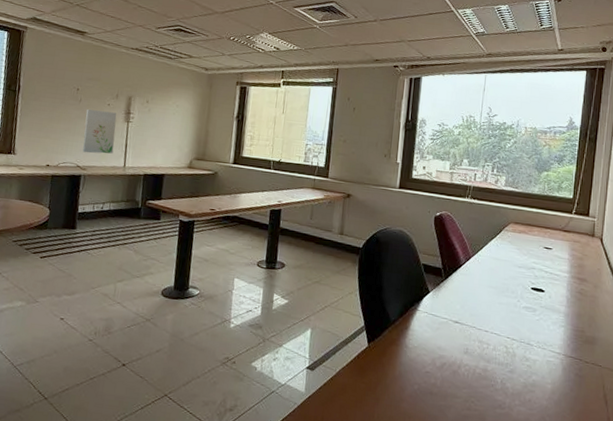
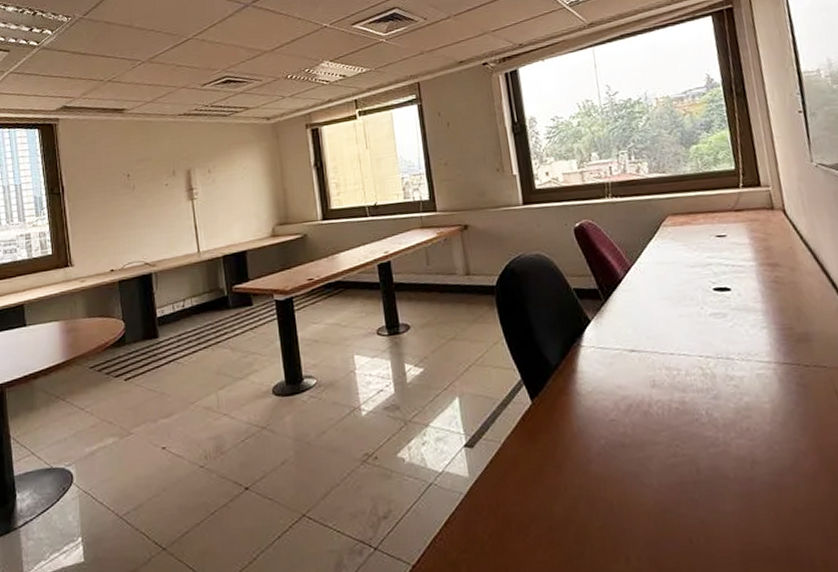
wall art: present [82,109,117,154] -> none [142,192,183,247]

